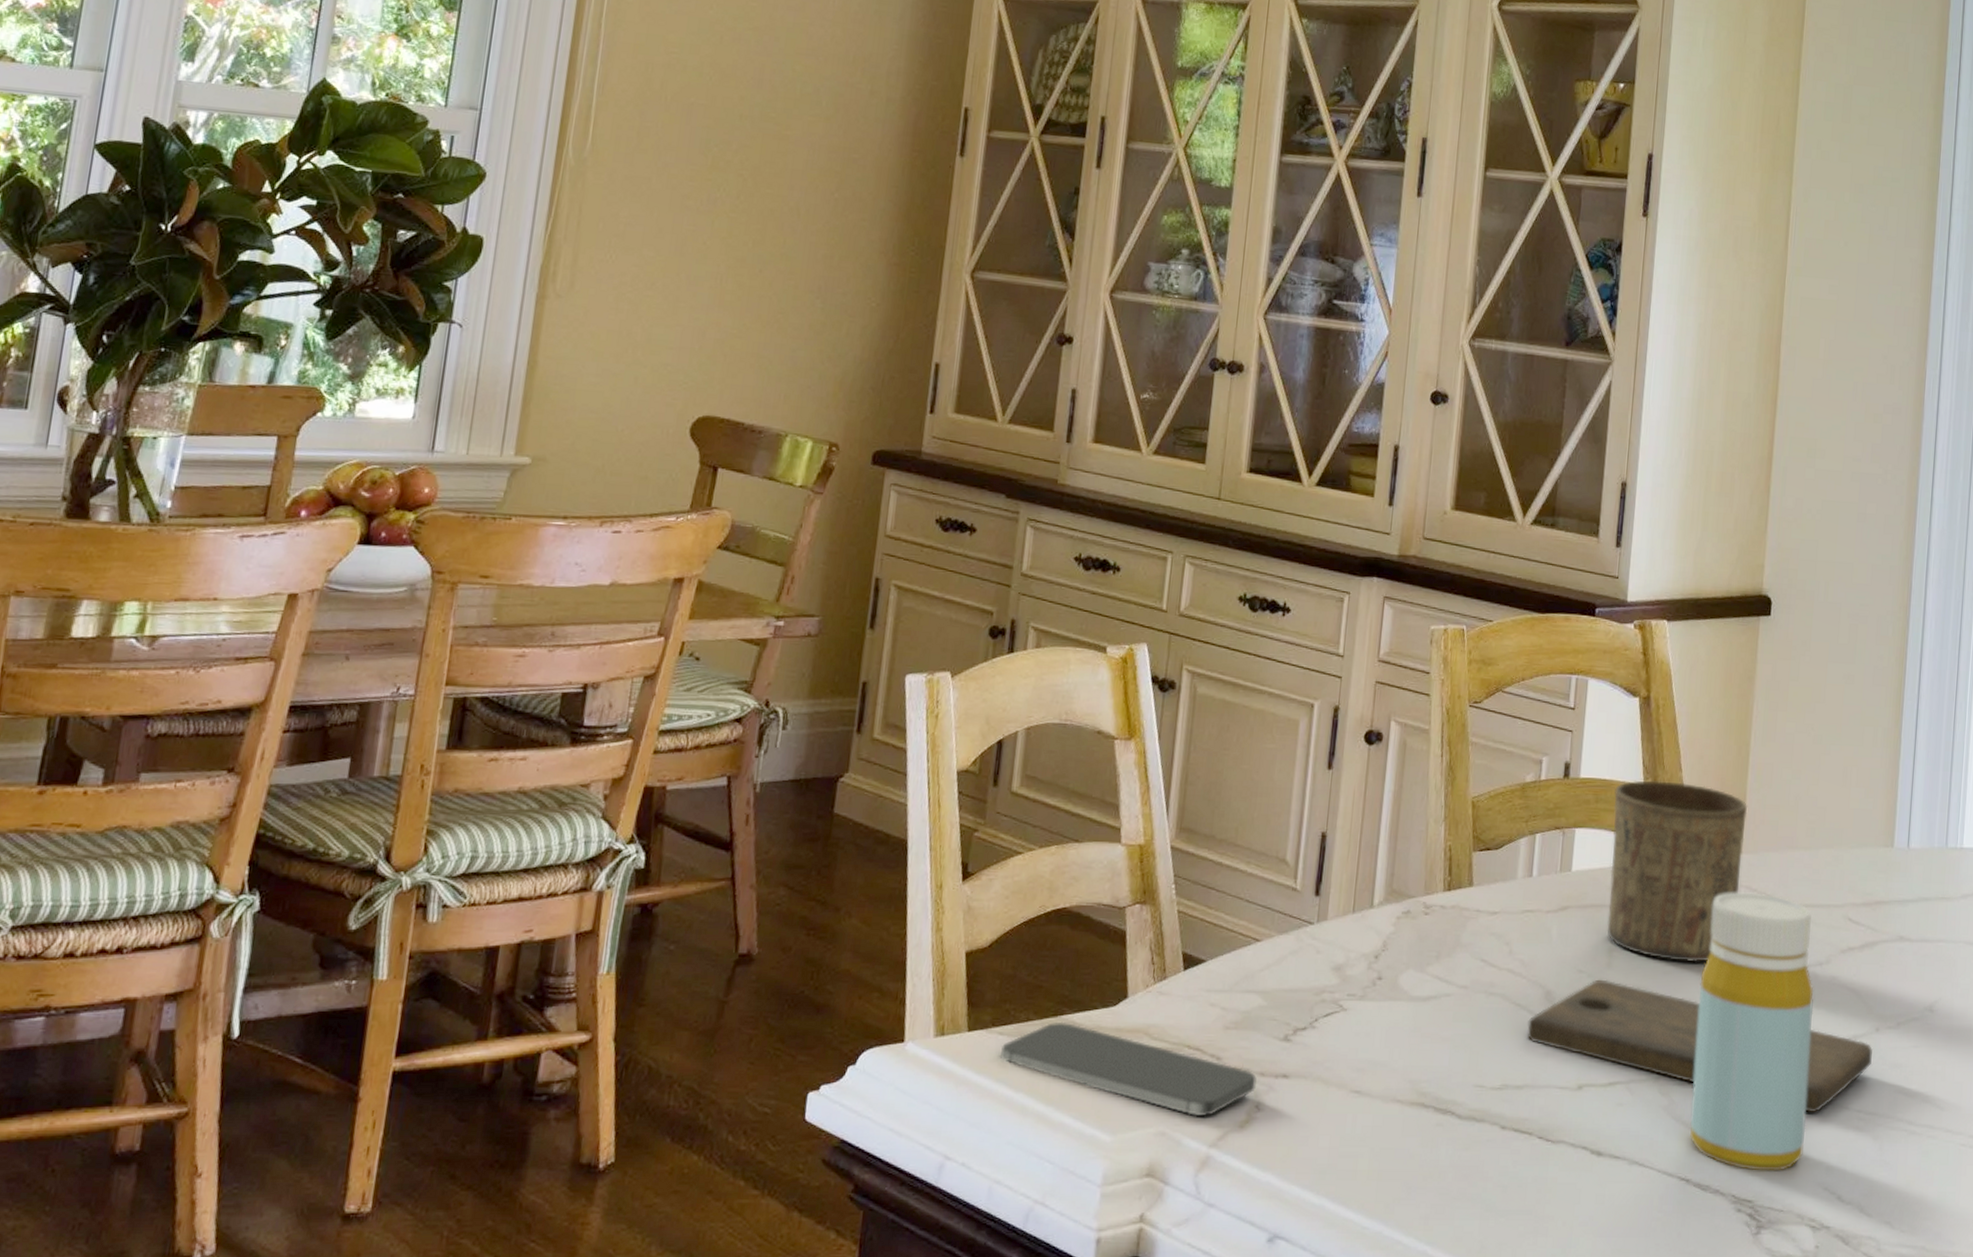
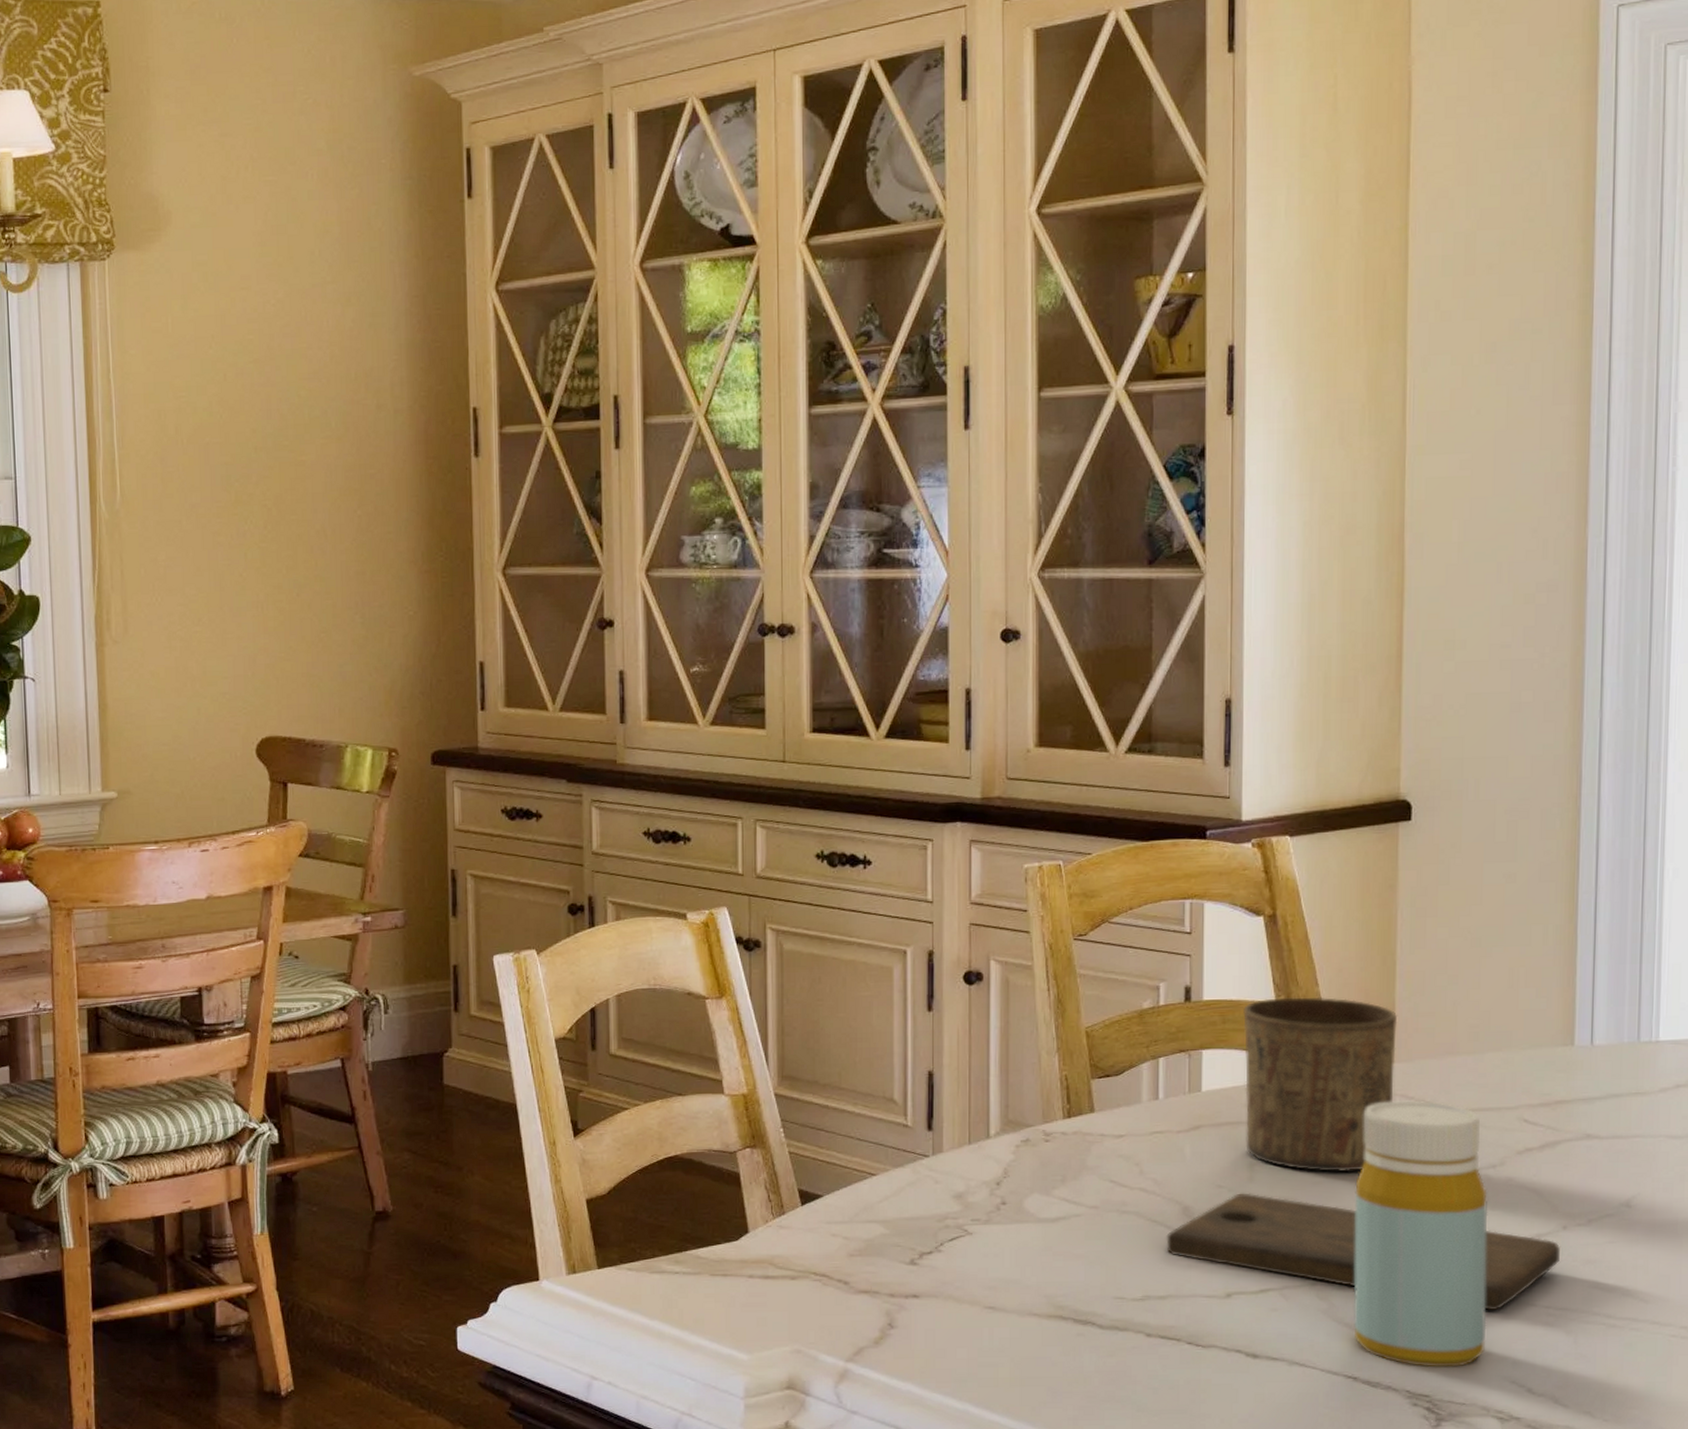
smartphone: present [1001,1021,1257,1117] -> none [632,1256,886,1335]

